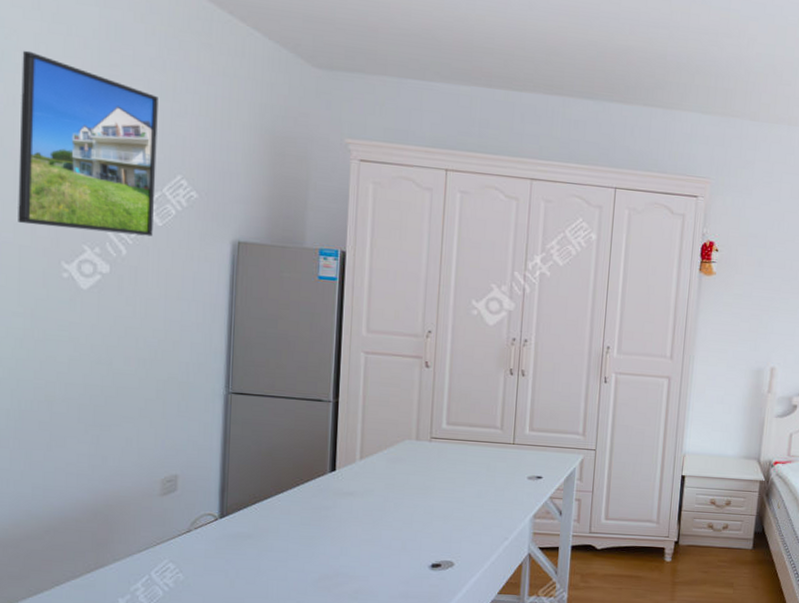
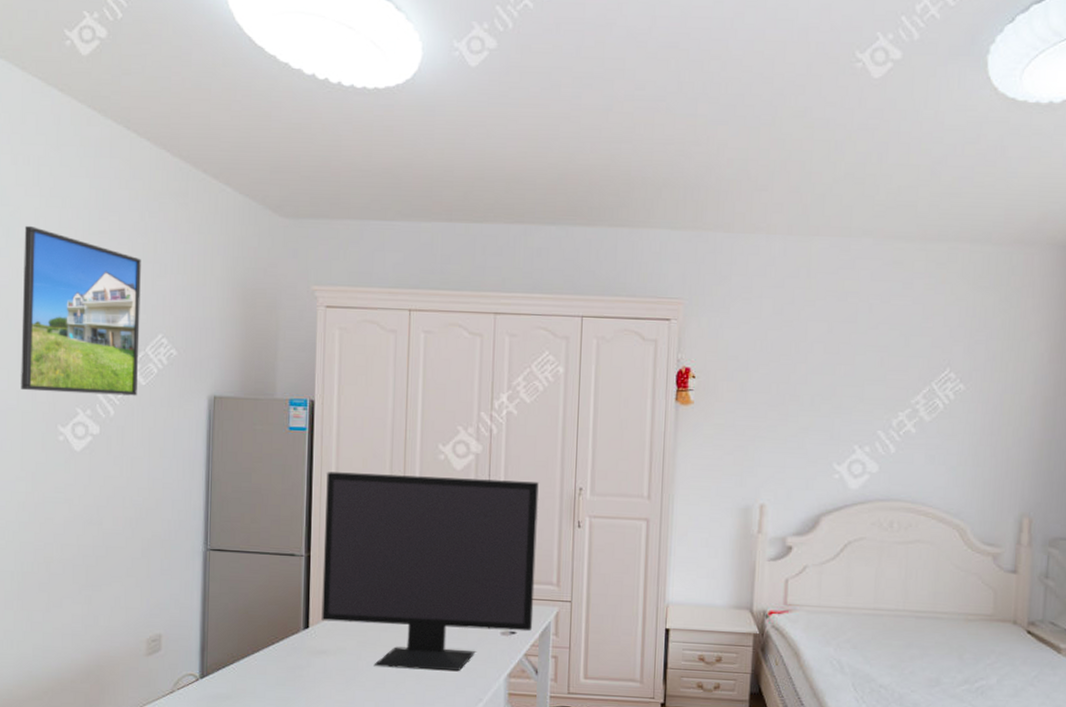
monitor: none [349,321,569,513] -> present [321,472,539,671]

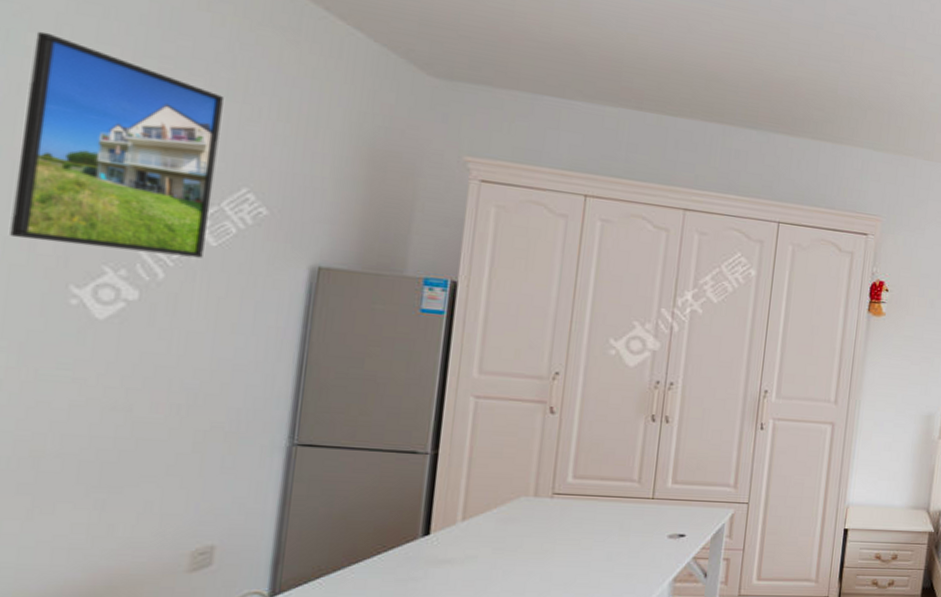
monitor: present [321,472,539,671] -> none [447,361,721,578]

